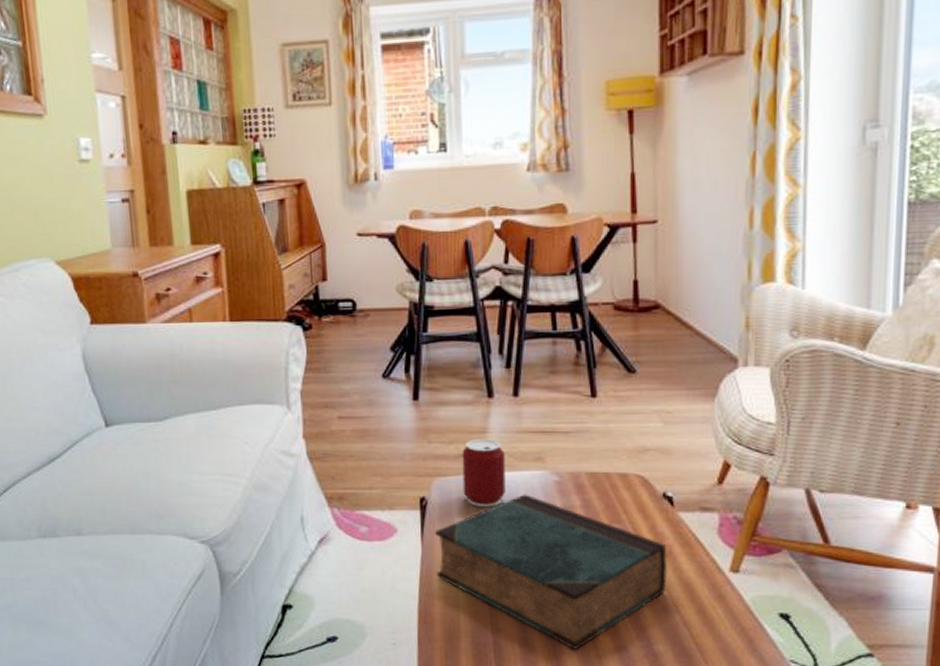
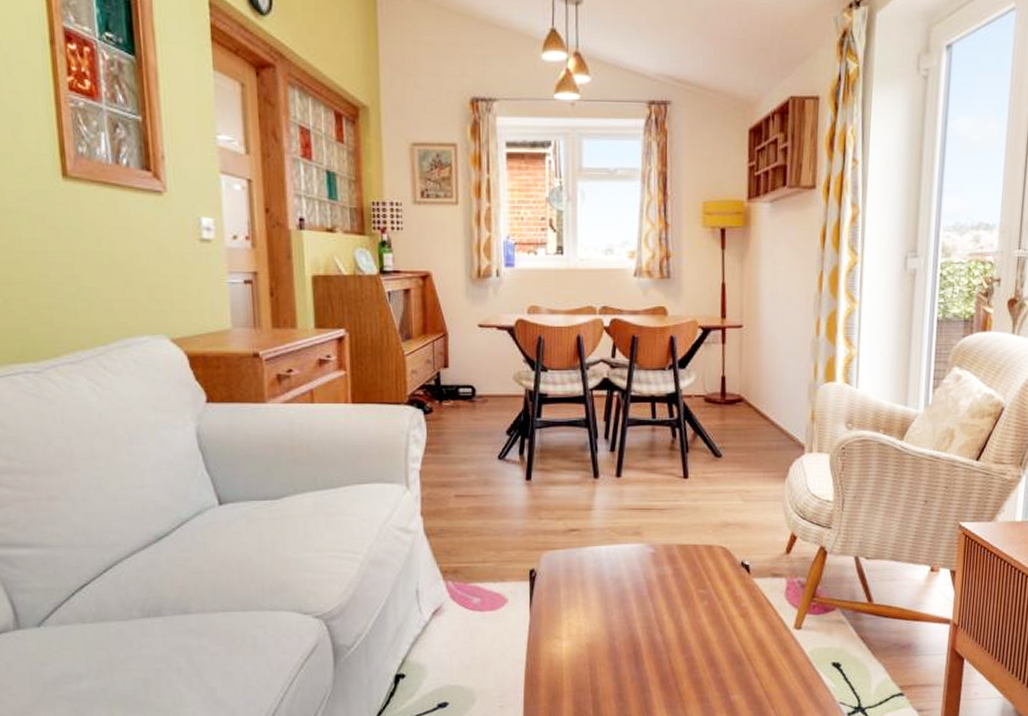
book: present [435,494,668,650] -> none [543,565,744,703]
can: present [462,439,506,506] -> none [569,516,607,577]

